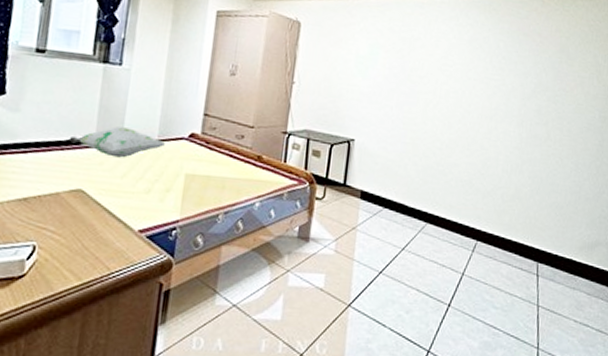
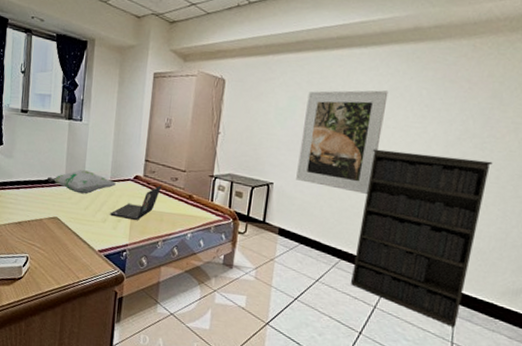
laptop: none [156,144,225,189] -> present [110,185,162,220]
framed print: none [379,39,469,150] -> present [296,90,389,194]
bookshelf: none [438,101,564,288] -> present [351,149,493,327]

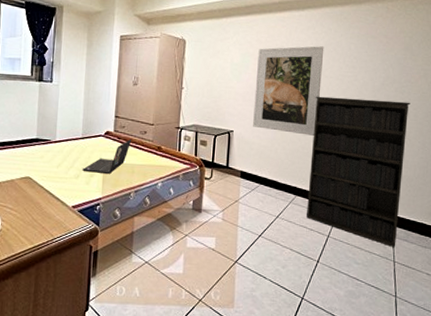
decorative pillow: present [46,170,116,194] -> none [18,129,87,152]

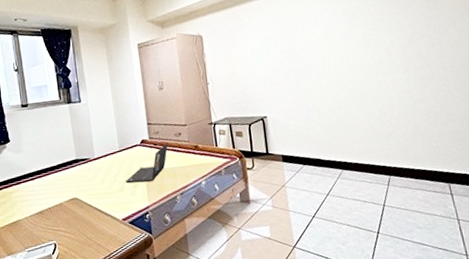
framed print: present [253,46,324,136] -> none [276,14,350,109]
bookshelf: present [307,96,411,247] -> none [343,53,457,205]

